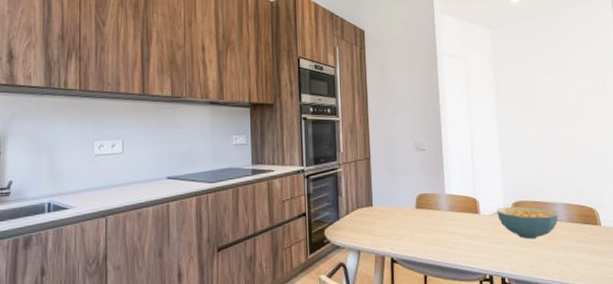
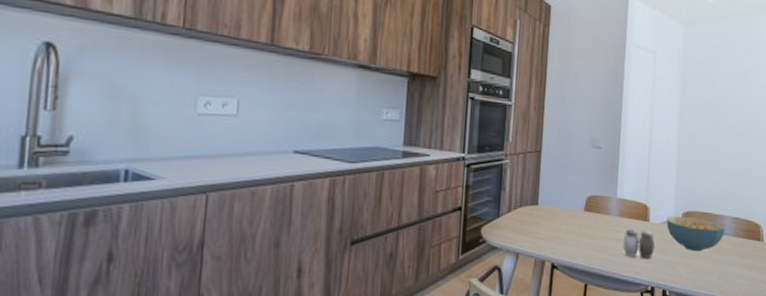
salt and pepper shaker: none [456,222,489,248] -> present [623,229,655,258]

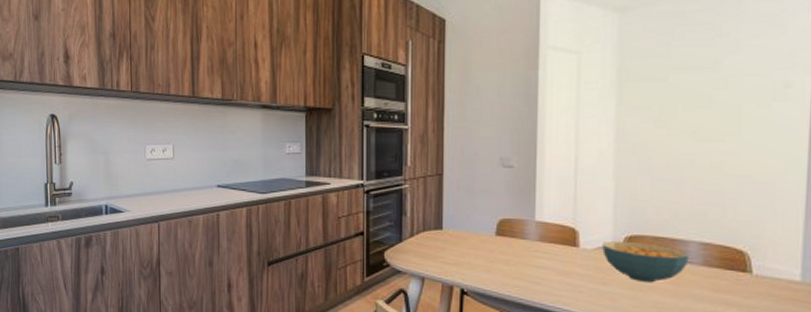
salt and pepper shaker: present [623,229,655,258] -> none [545,255,588,288]

